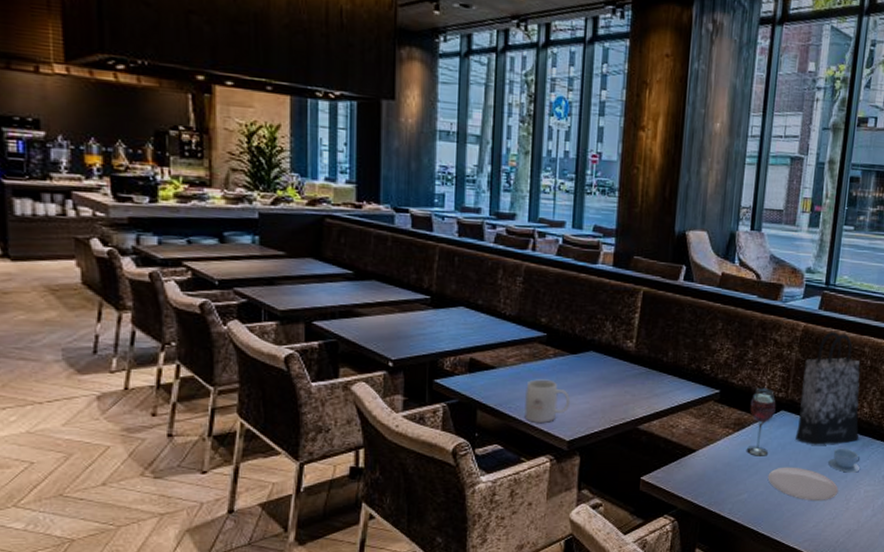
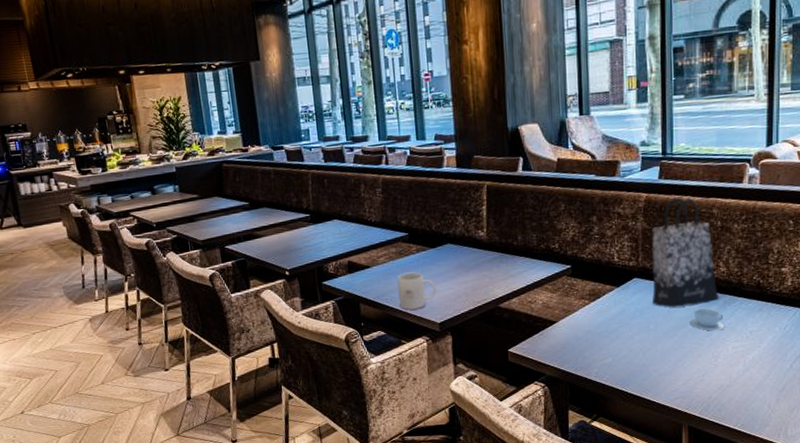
wineglass: present [747,387,776,456] -> none [602,258,629,323]
plate: present [767,467,839,502] -> none [629,329,705,361]

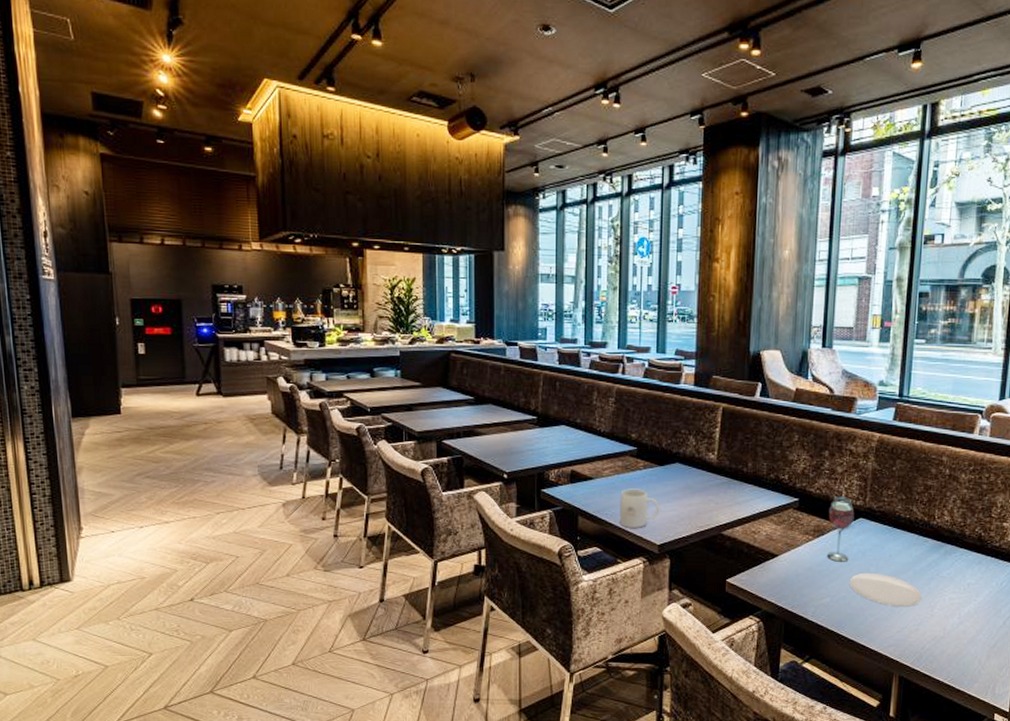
wineglass: none [602,258,629,323] -> present [827,495,855,562]
plate: none [629,329,705,361] -> present [849,572,922,608]
shopping bag: present [652,198,719,308] -> none [876,442,941,552]
teacup: present [690,307,725,331] -> none [910,555,944,580]

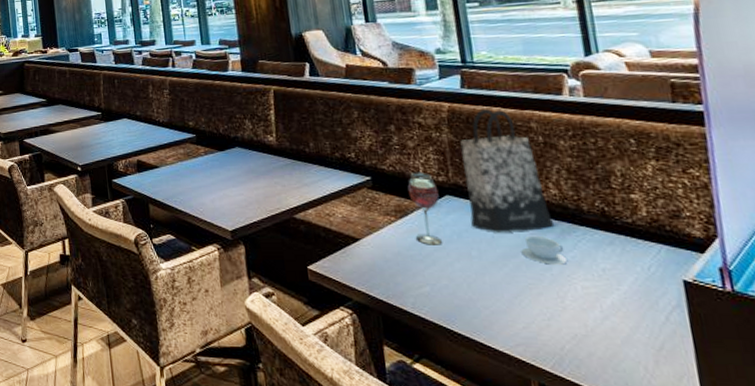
mug: present [619,488,660,528] -> none [186,175,227,214]
plate: present [849,572,922,608] -> none [448,257,546,298]
shopping bag: none [876,442,941,552] -> present [460,109,555,232]
teacup: none [910,555,944,580] -> present [521,235,568,265]

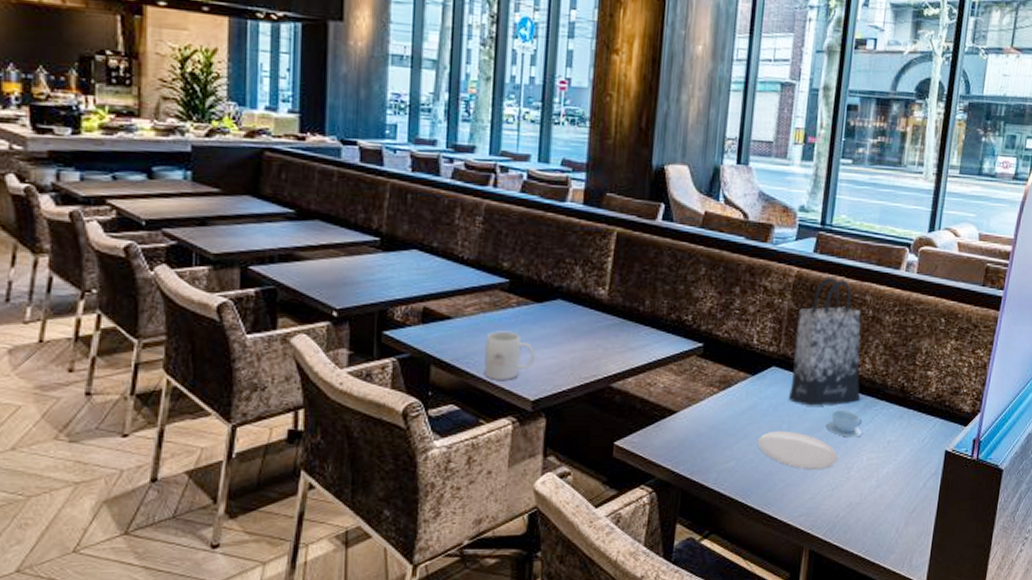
mug: none [186,175,227,214] -> present [484,331,536,380]
wineglass: present [407,171,442,245] -> none [734,340,767,419]
plate: none [448,257,546,298] -> present [757,430,838,471]

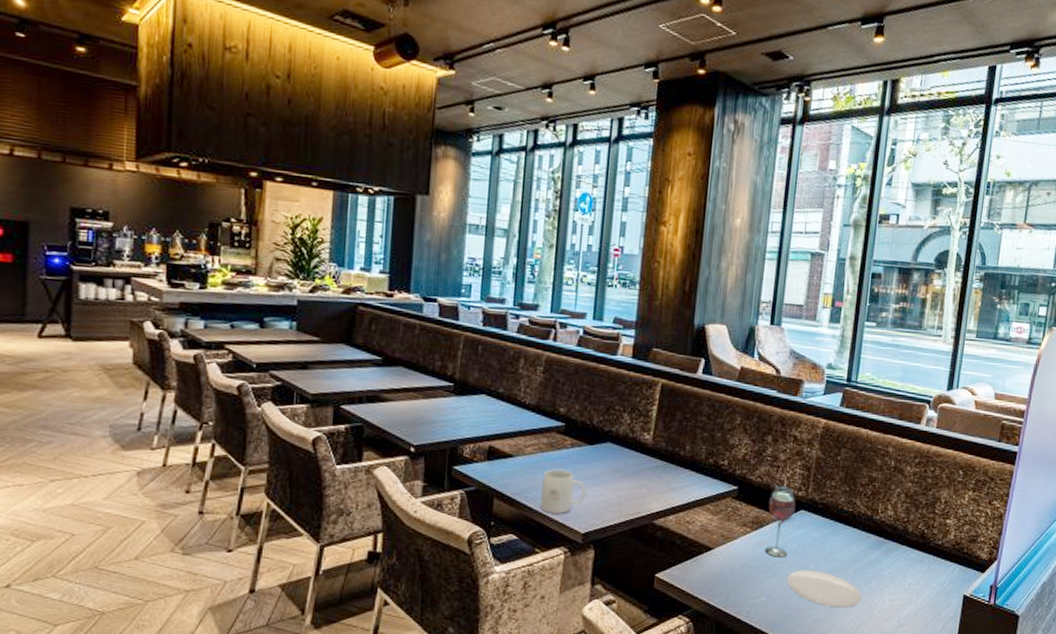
wineglass: none [734,340,767,419] -> present [765,485,796,558]
shopping bag: present [789,277,861,406] -> none [816,430,884,548]
teacup: present [826,409,863,438] -> none [850,552,885,579]

